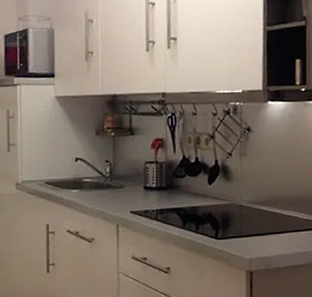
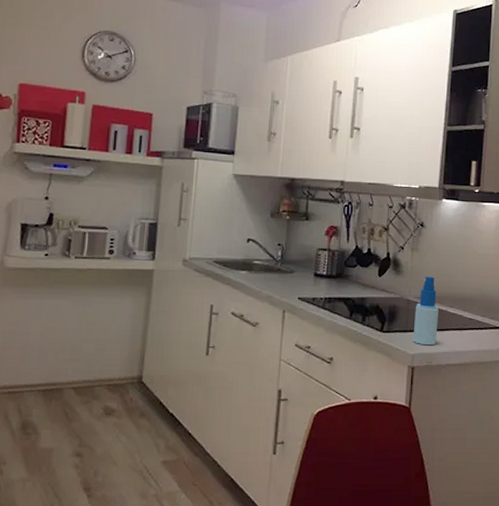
spray bottle: none [248,180,274,250] -> present [413,276,439,346]

